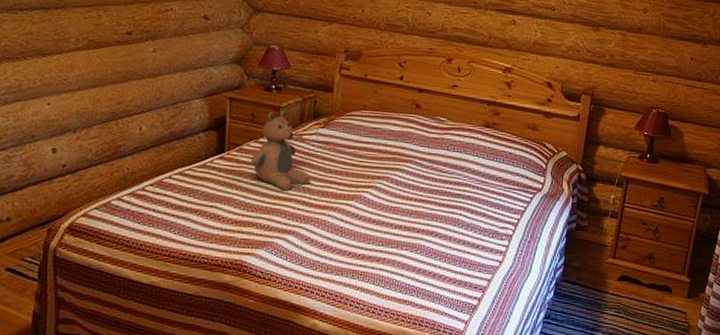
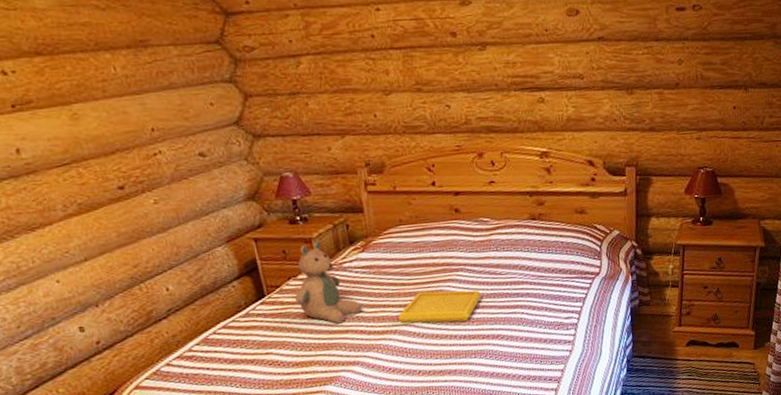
serving tray: none [341,175,424,213] -> present [398,290,481,324]

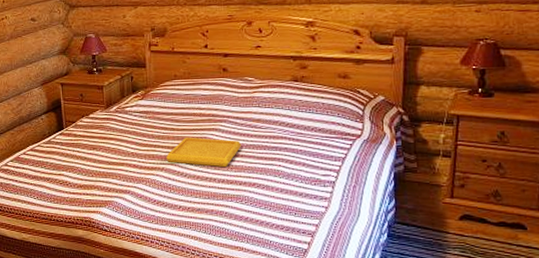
teddy bear: present [295,240,363,324] -> none [86,87,137,157]

